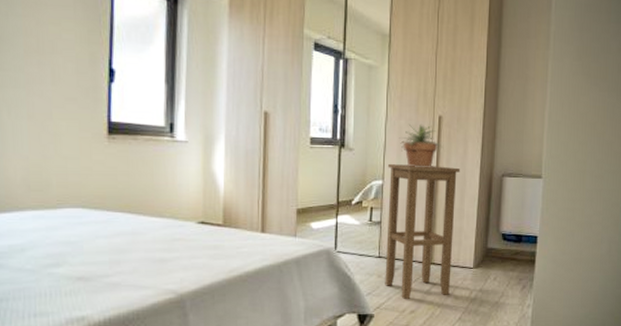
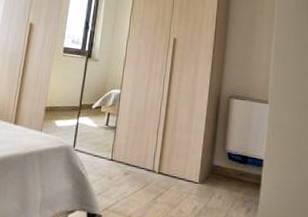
stool: present [385,164,461,299] -> none [114,76,191,207]
potted plant: present [399,124,443,168] -> none [138,44,176,84]

